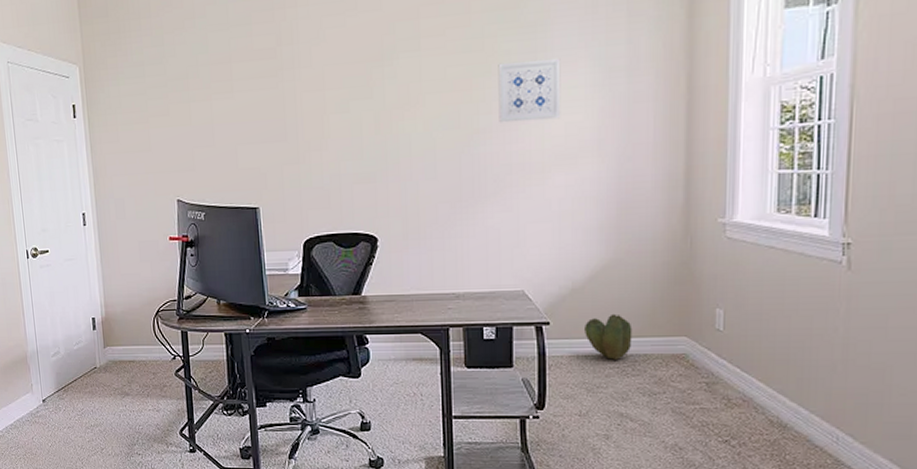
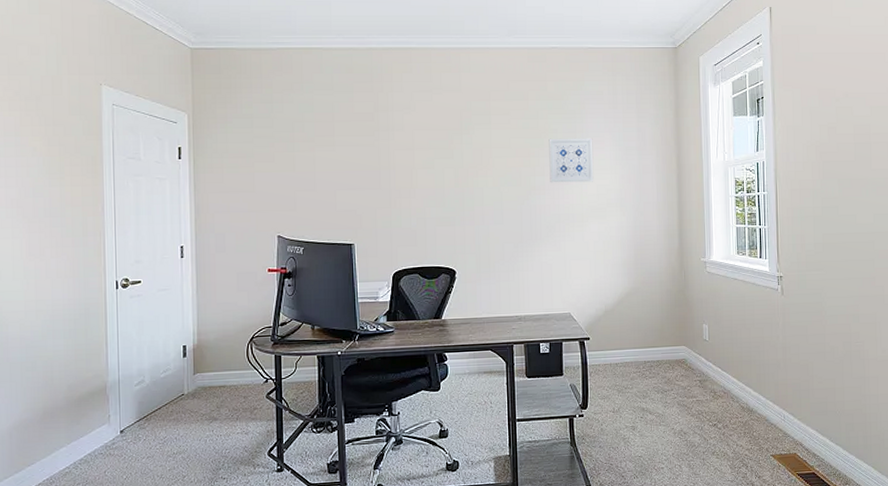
cactus: present [585,313,632,360] -> none [615,330,649,366]

